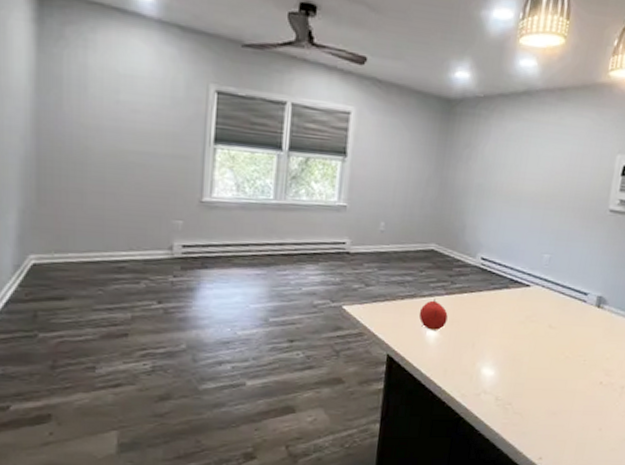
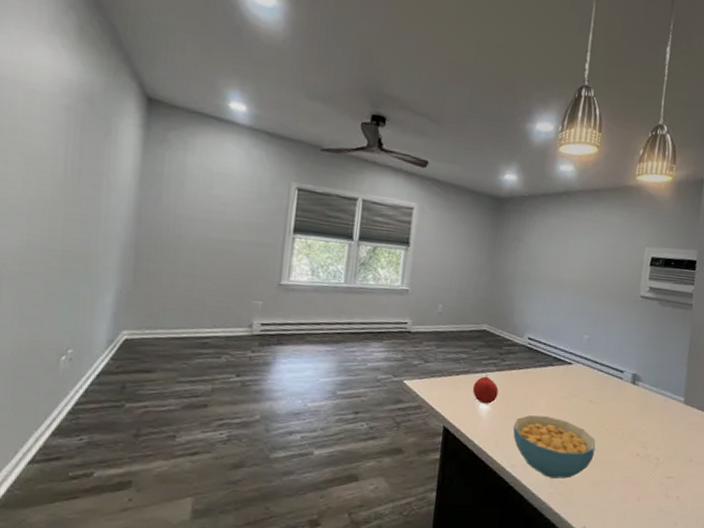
cereal bowl: none [463,342,555,409] -> present [512,415,596,479]

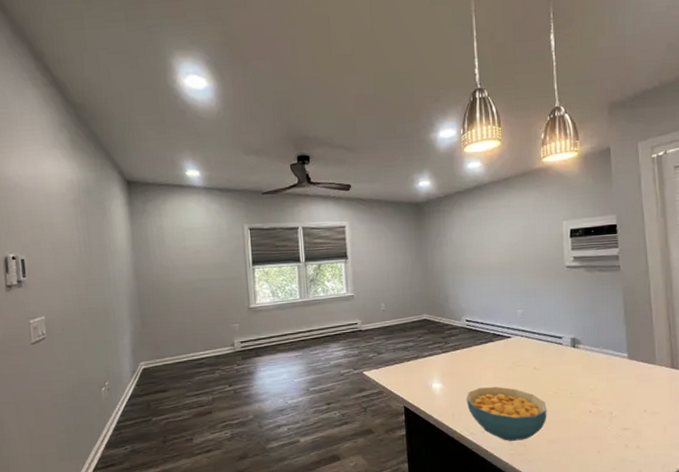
fruit: present [472,375,499,404] -> none [423,358,447,383]

